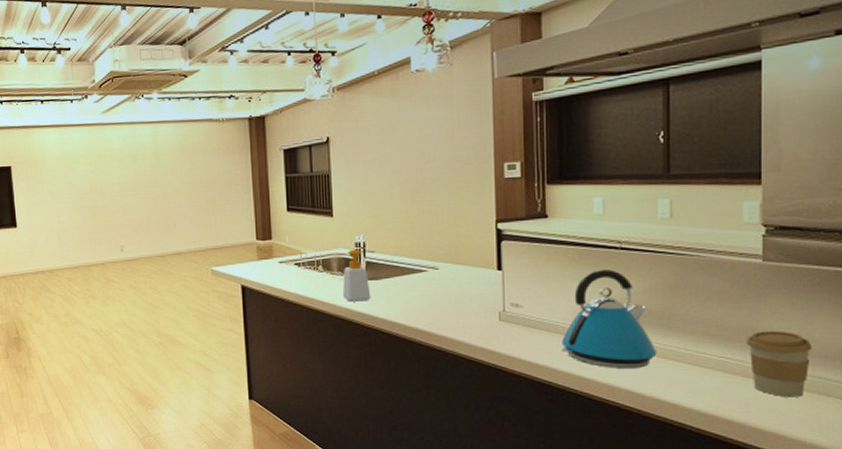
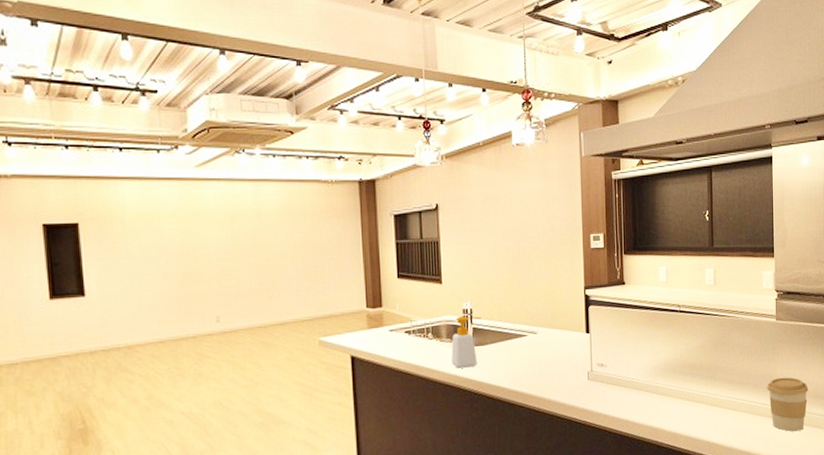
kettle: present [560,269,657,368] -> none [636,330,707,417]

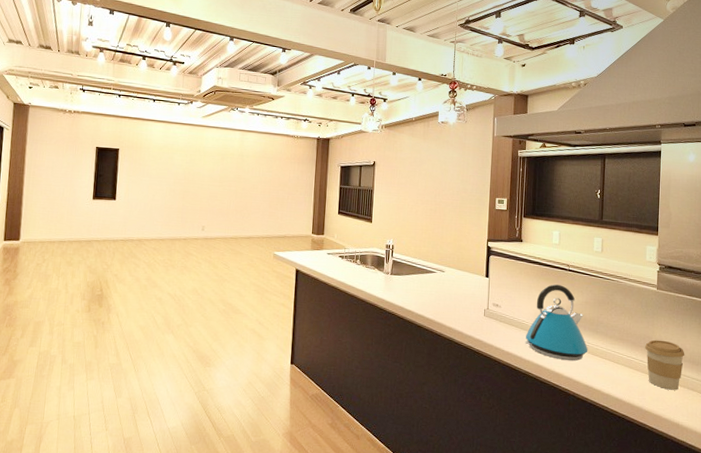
soap bottle: present [451,316,481,368] -> none [373,250,400,292]
kettle: none [636,330,707,417] -> present [524,284,588,361]

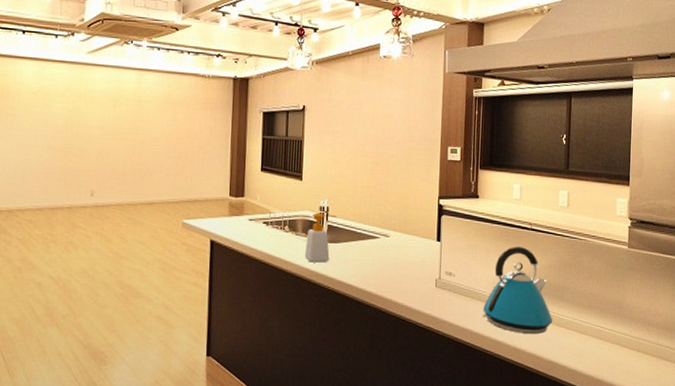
soap bottle: none [373,250,400,292] -> present [305,212,337,263]
coffee cup: present [645,339,685,390] -> none [615,305,658,361]

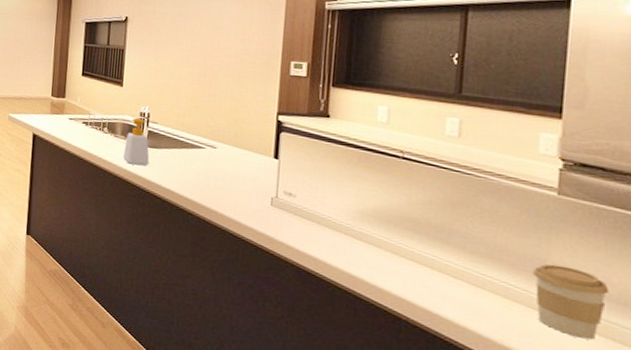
kettle: present [482,247,553,334] -> none [330,174,433,277]
coffee cup: none [615,305,658,361] -> present [533,264,610,340]

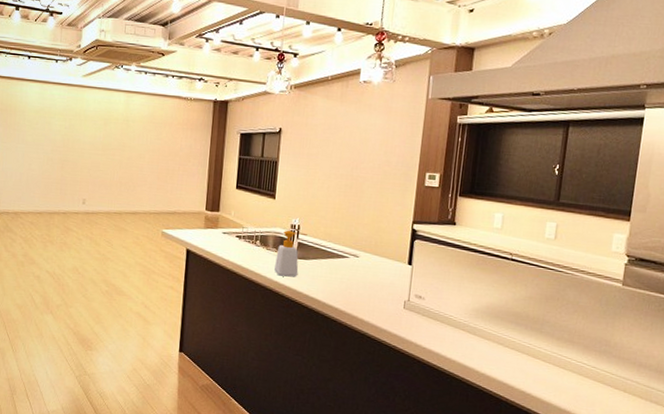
coffee cup: present [533,264,610,340] -> none [600,344,651,403]

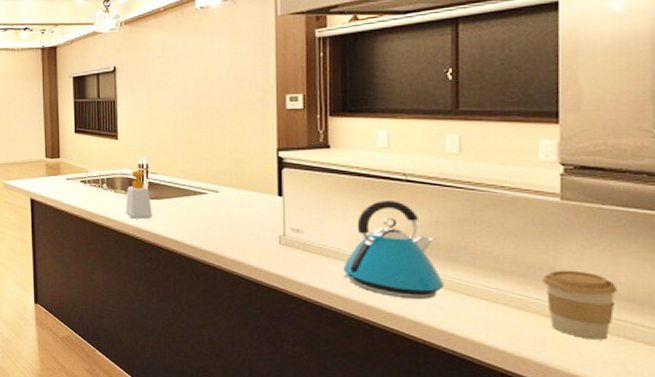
kettle: none [451,275,529,363] -> present [342,201,445,299]
coffee cup: none [600,344,651,403] -> present [543,270,618,340]

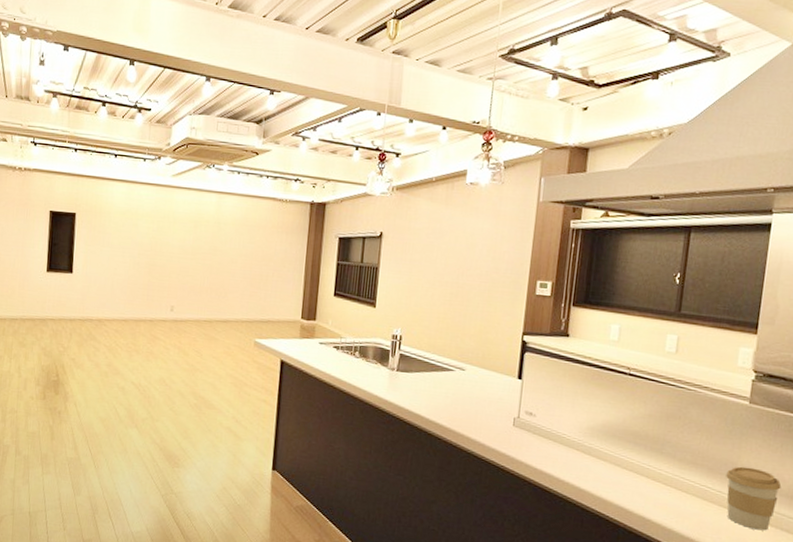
soap bottle: present [126,170,158,219] -> none [374,340,410,391]
kettle: present [342,201,445,299] -> none [564,391,648,486]

